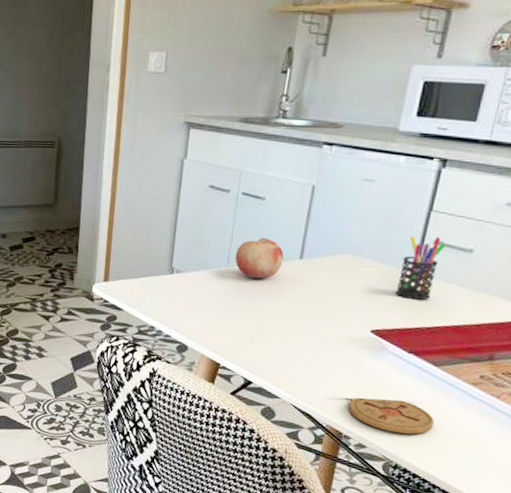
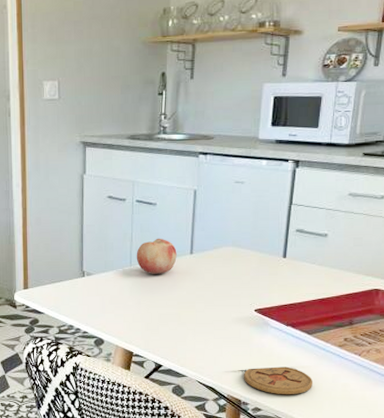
pen holder: present [396,235,446,300] -> none [271,226,306,280]

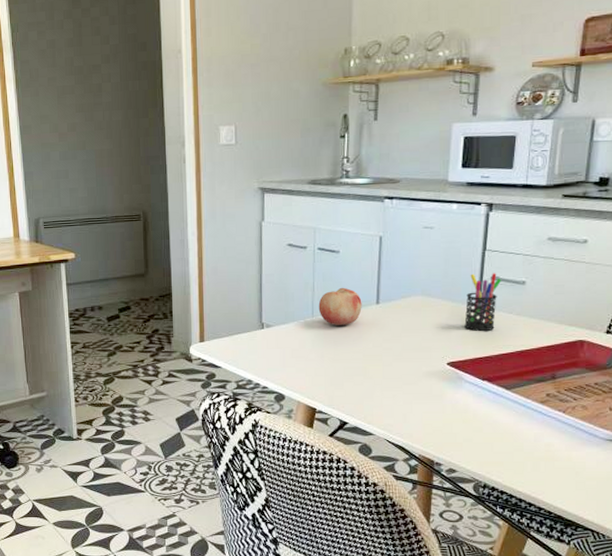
coaster: present [244,366,312,395] -> none [436,424,512,455]
pen holder: none [271,226,306,280] -> present [464,273,502,331]

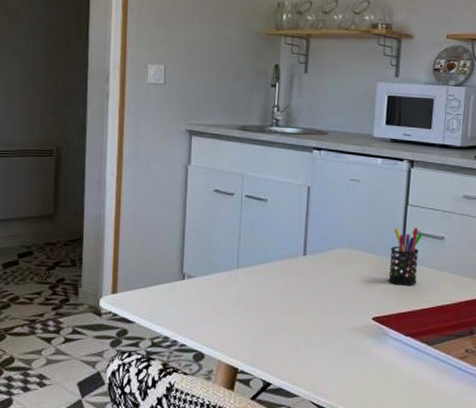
fruit: present [318,287,362,326] -> none [244,237,289,277]

